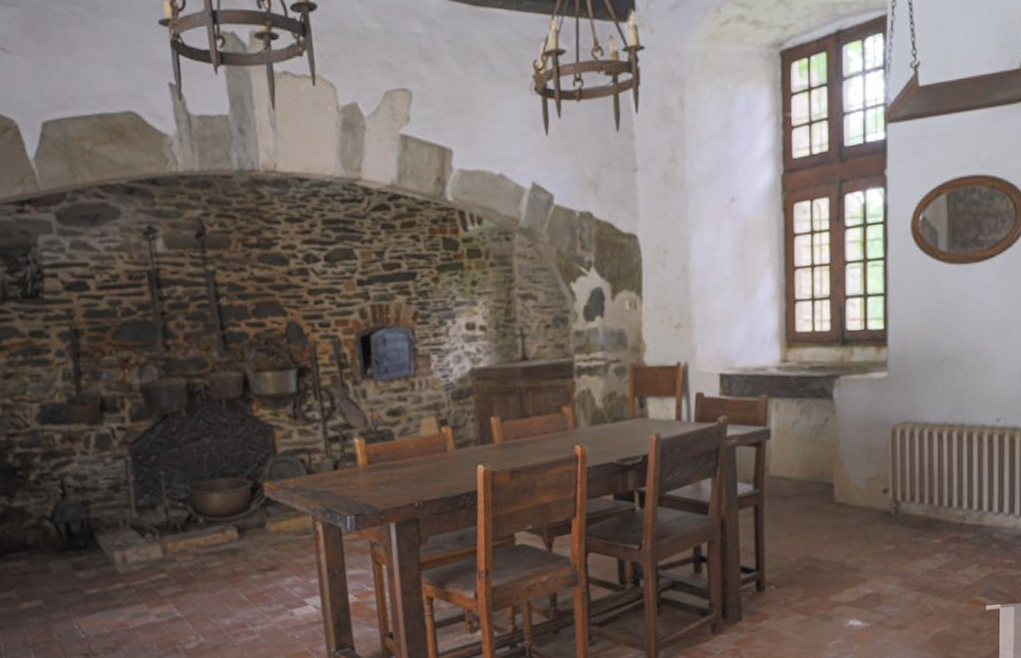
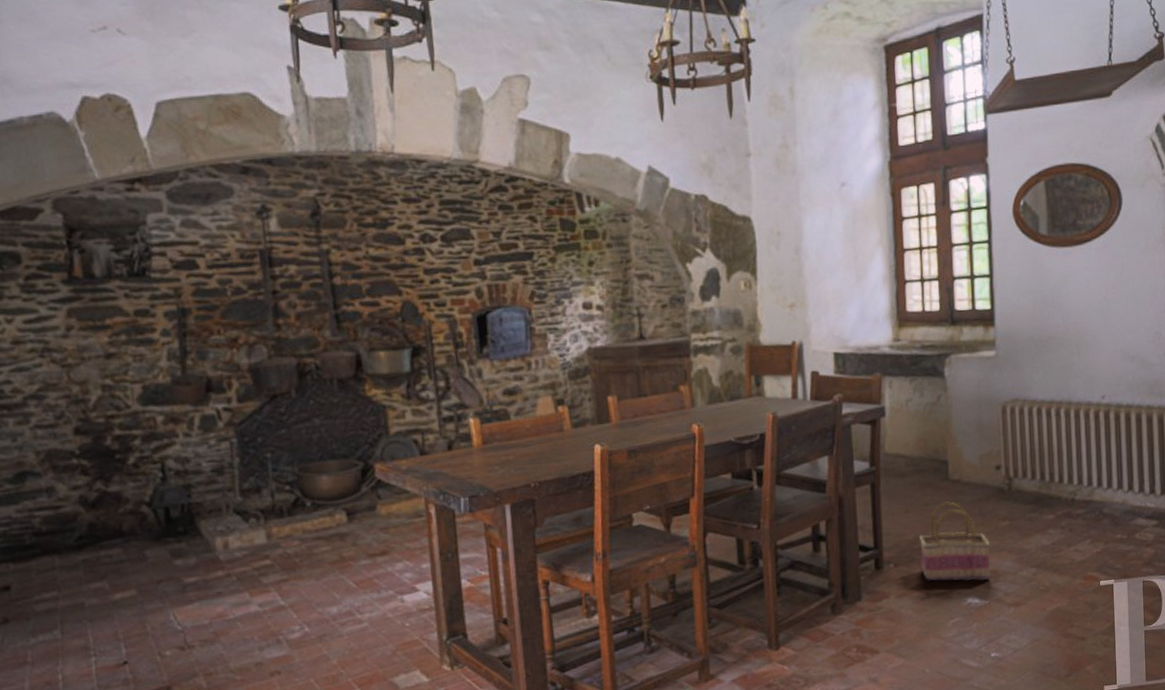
basket: none [801,524,875,604] -> present [918,501,991,582]

